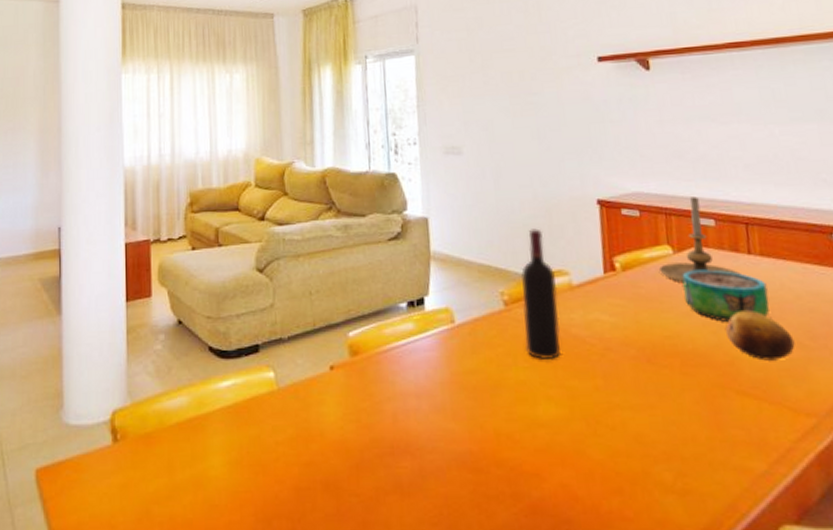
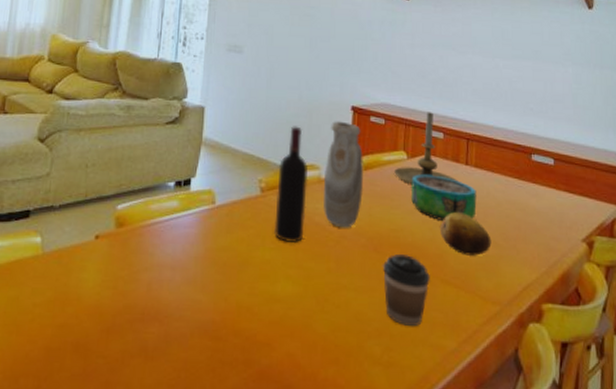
vase: none [575,218,625,339] -> present [324,121,363,228]
coffee cup: none [660,365,723,448] -> present [382,254,430,327]

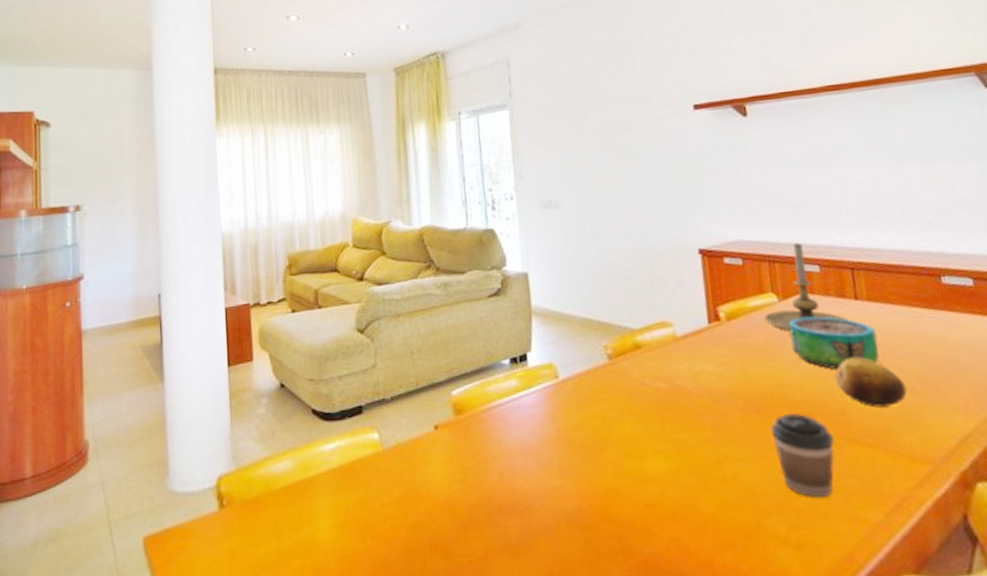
wine bottle: present [274,126,308,244] -> none [623,280,667,414]
vase: present [324,121,363,228] -> none [677,268,732,390]

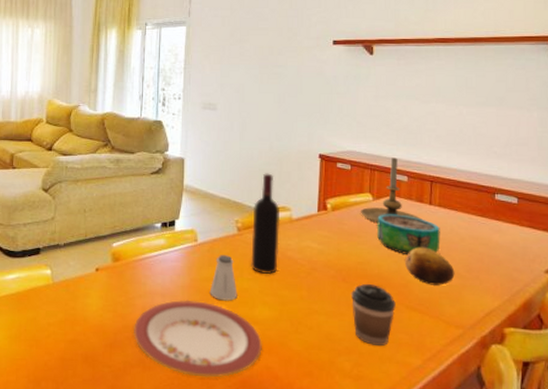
plate: none [491,456,664,561] -> present [134,299,262,378]
saltshaker: none [583,392,621,454] -> present [209,255,237,301]
wine bottle: none [623,280,667,414] -> present [251,173,281,275]

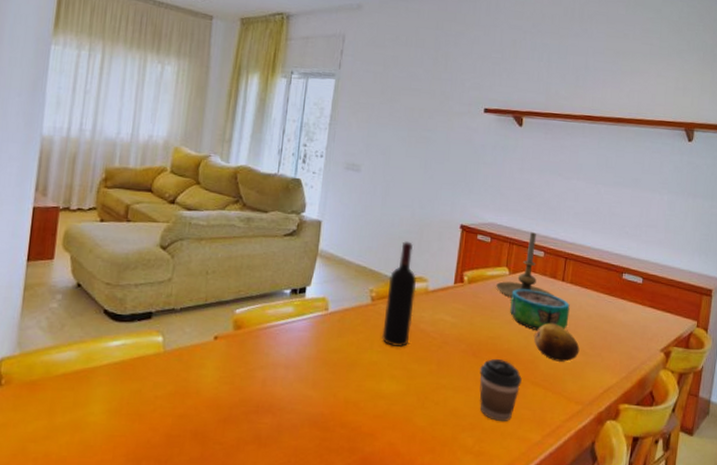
plate: present [134,299,262,378] -> none [251,372,387,455]
saltshaker: present [209,255,237,301] -> none [336,325,366,374]

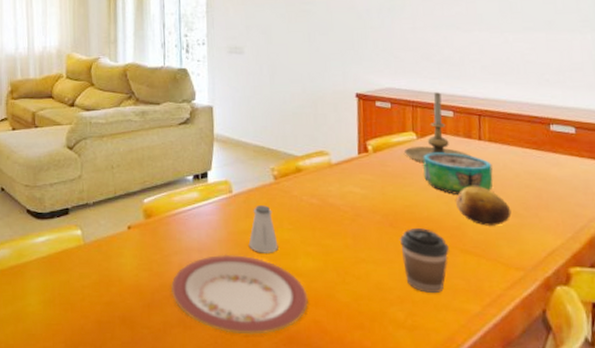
plate: none [251,372,387,455] -> present [171,254,308,335]
saltshaker: none [336,325,366,374] -> present [248,205,278,253]
wine bottle: present [382,241,416,348] -> none [288,117,319,224]

